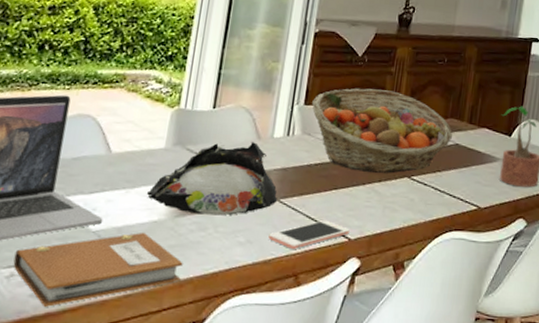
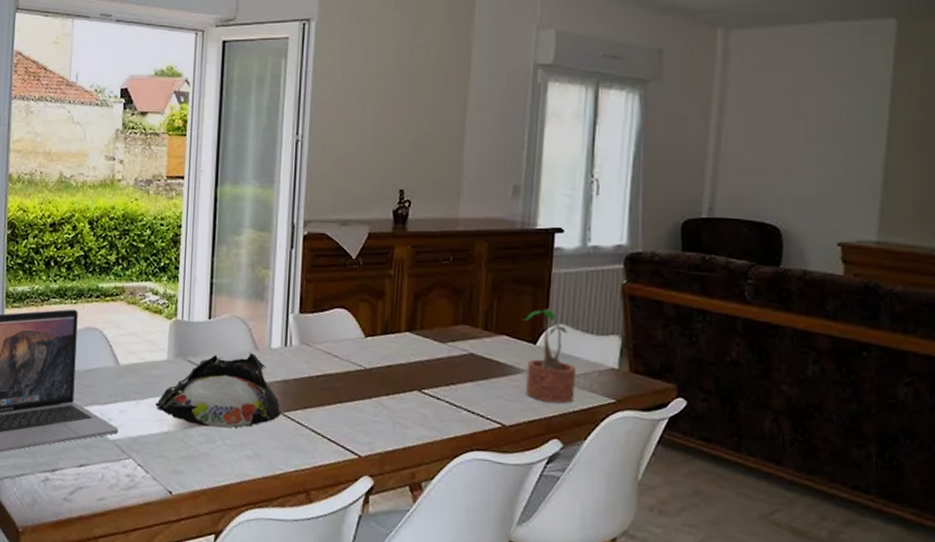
notebook: present [13,232,183,307] -> none [47,442,196,510]
cell phone: present [268,219,350,249] -> none [276,434,359,465]
fruit basket: present [312,88,452,174] -> none [307,293,465,386]

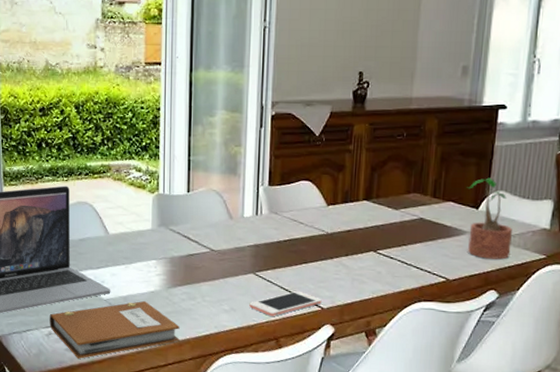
notebook: none [47,442,196,510] -> present [49,300,180,359]
plate: present [156,353,281,428] -> none [143,222,254,287]
cell phone: none [276,434,359,465] -> present [249,290,322,316]

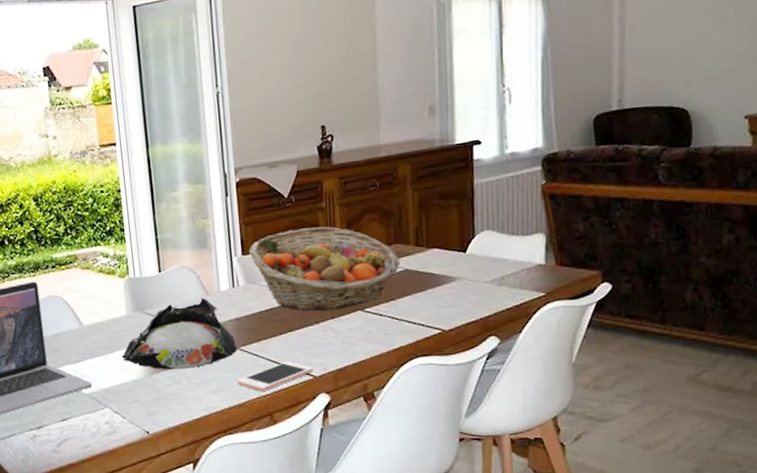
notebook: present [49,300,180,359] -> none [32,390,169,459]
plate: none [143,222,254,287] -> present [122,298,238,370]
fruit basket: none [276,167,416,248] -> present [249,226,400,311]
potted plant: present [467,177,512,260] -> none [451,218,507,304]

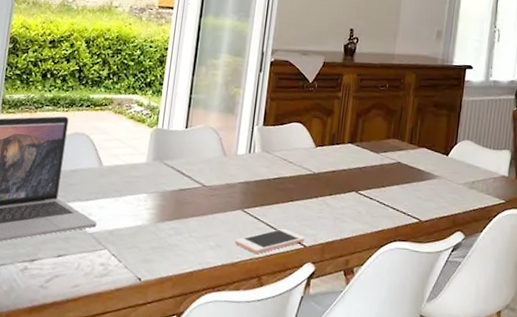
plate: present [122,298,238,370] -> none [133,158,242,222]
fruit basket: present [249,226,400,311] -> none [270,111,395,188]

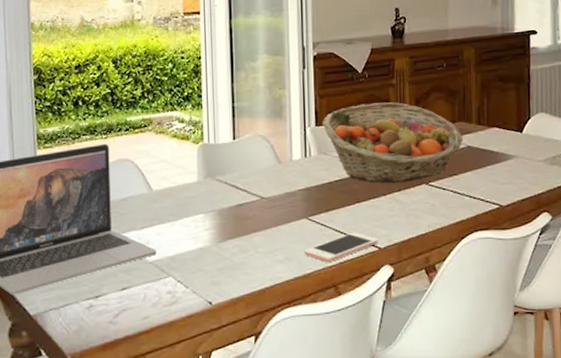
fruit basket: none [270,111,395,188] -> present [322,102,463,183]

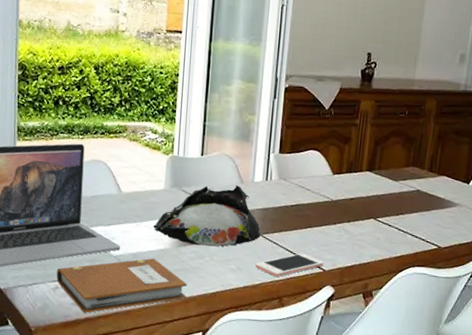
notebook: none [90,258,233,331] -> present [56,258,187,313]
plate: none [190,167,307,238] -> present [154,185,261,247]
fruit basket: present [322,102,463,183] -> none [286,138,414,215]

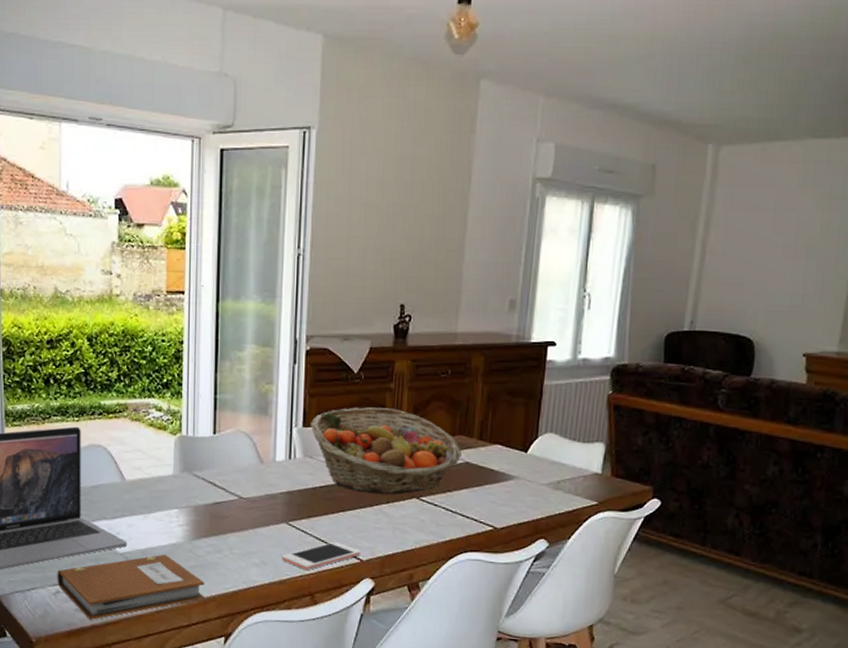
plate: present [154,185,261,247] -> none [163,466,287,538]
fruit basket: none [286,138,414,215] -> present [311,407,461,495]

